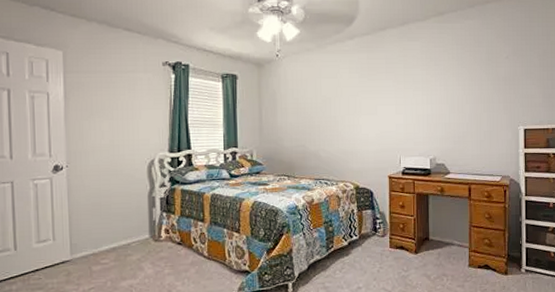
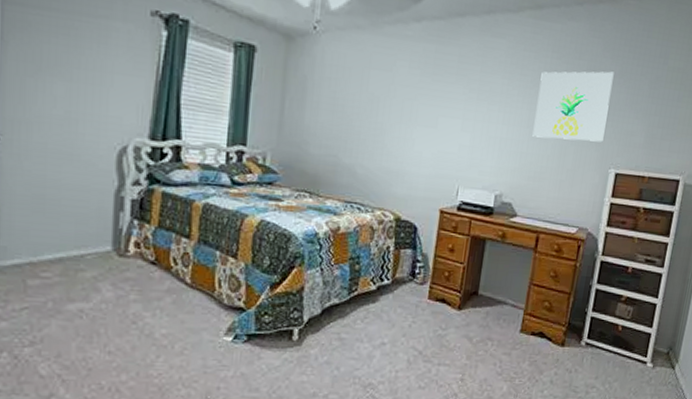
wall art: none [451,52,509,110] -> present [532,71,614,142]

